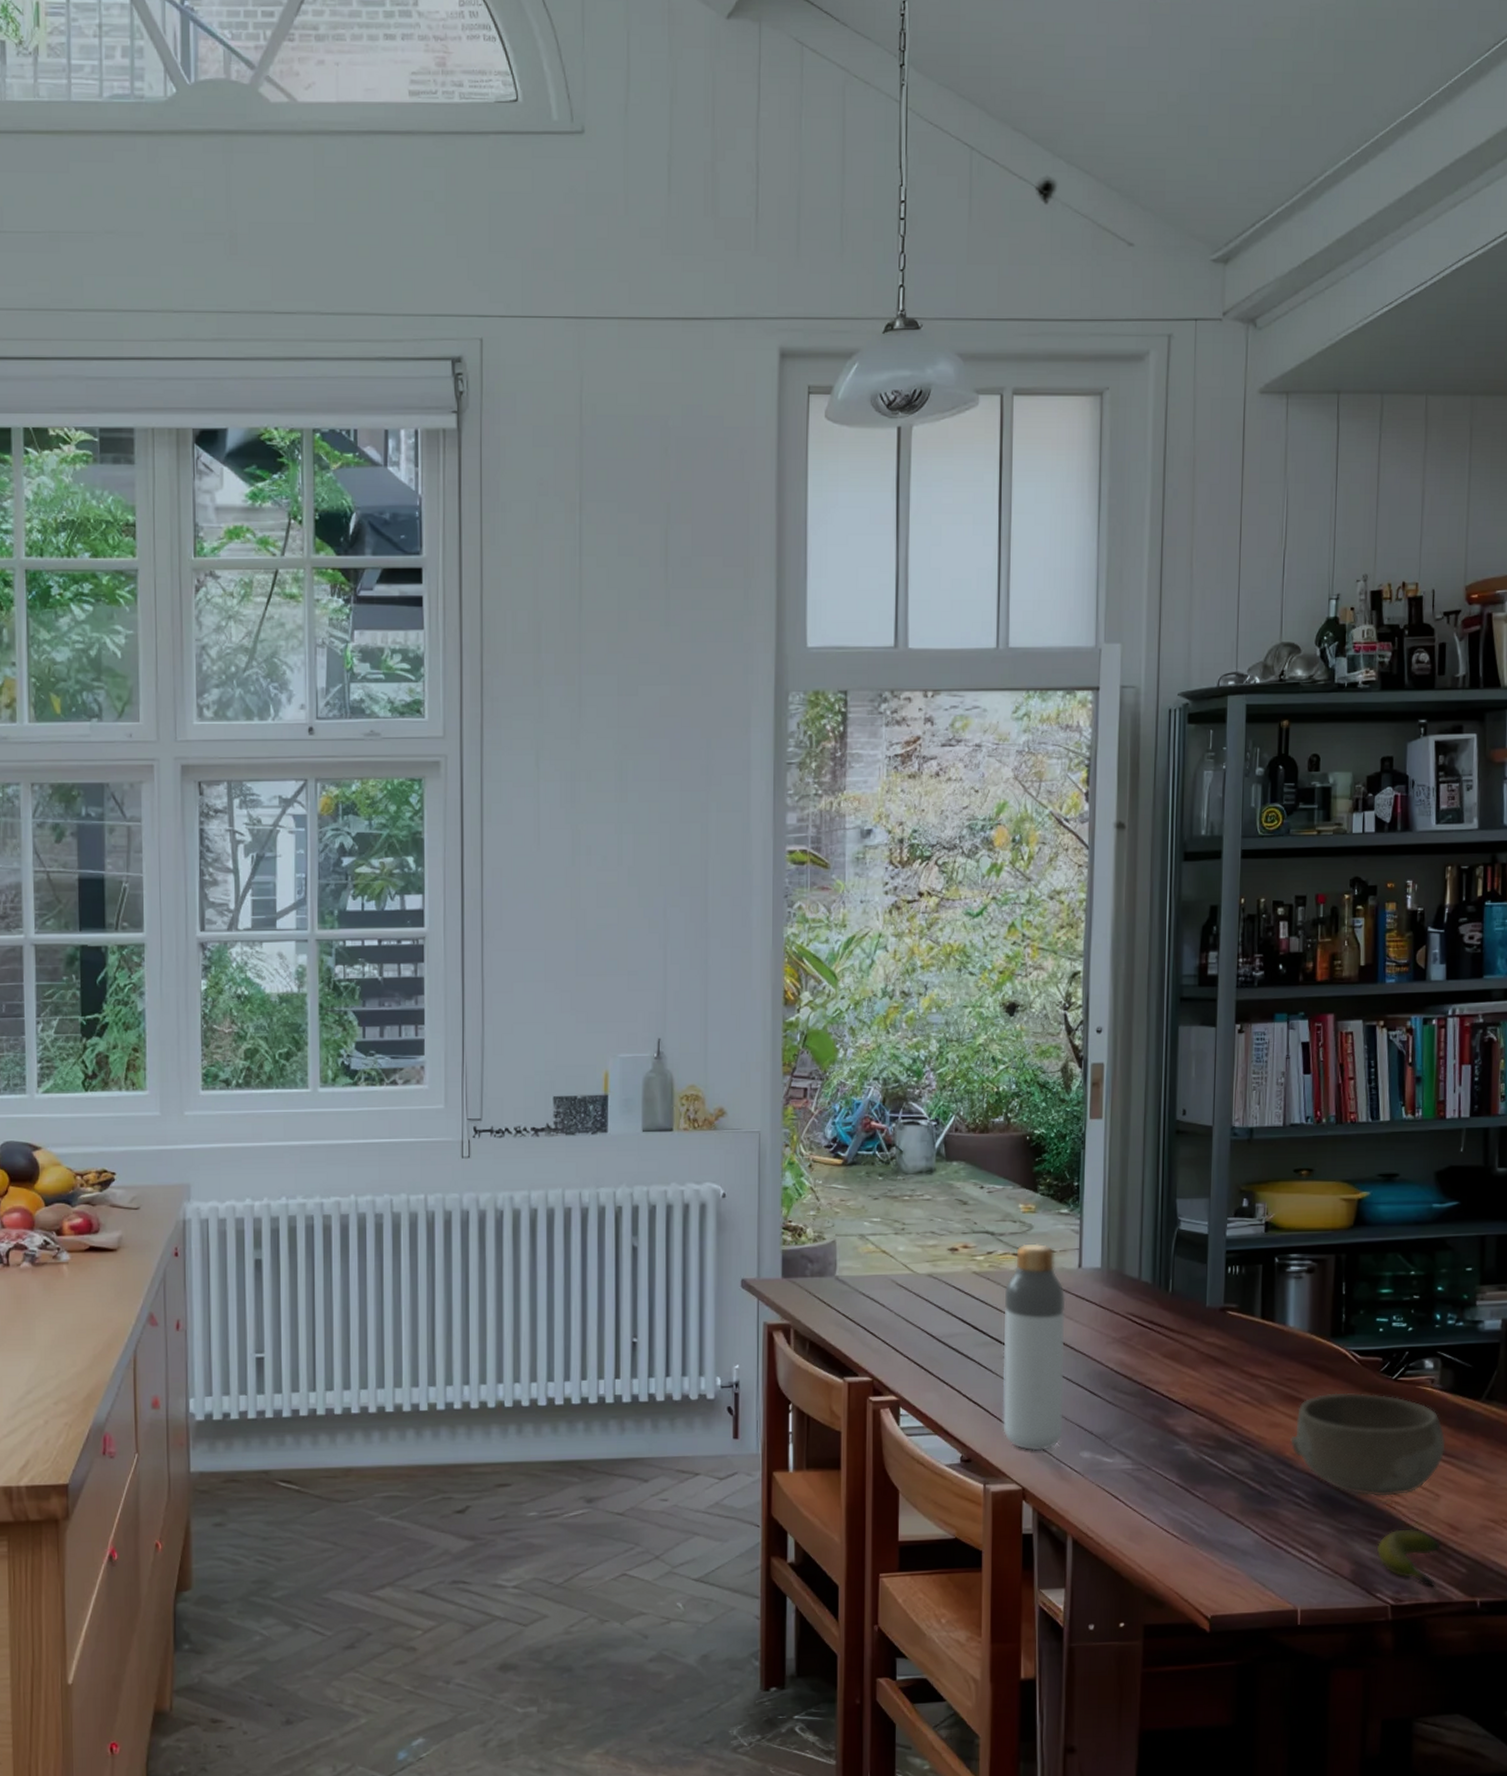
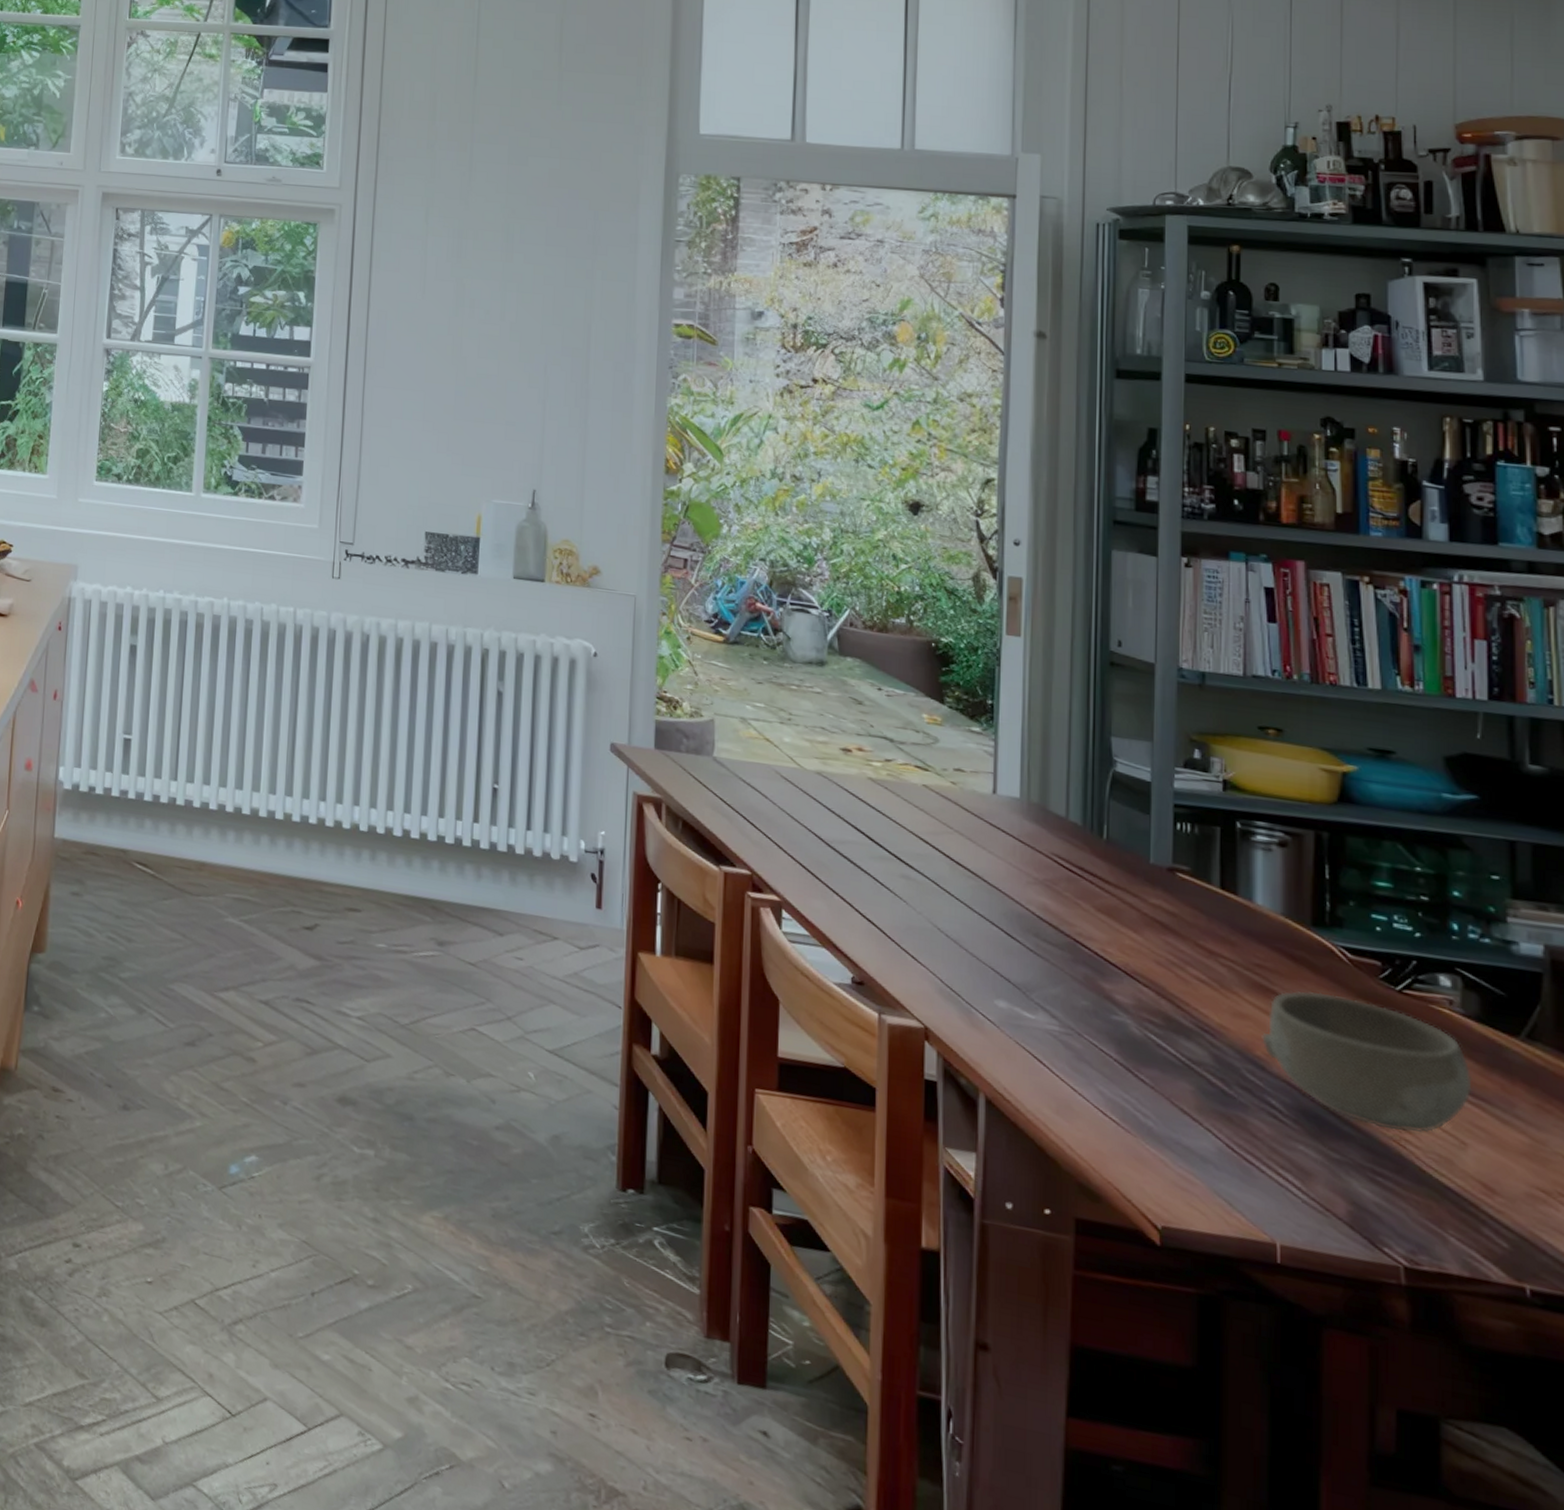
bottle: present [1003,1243,1066,1451] -> none [902,757,978,990]
banana: present [1376,1529,1440,1588] -> none [1381,1174,1470,1257]

